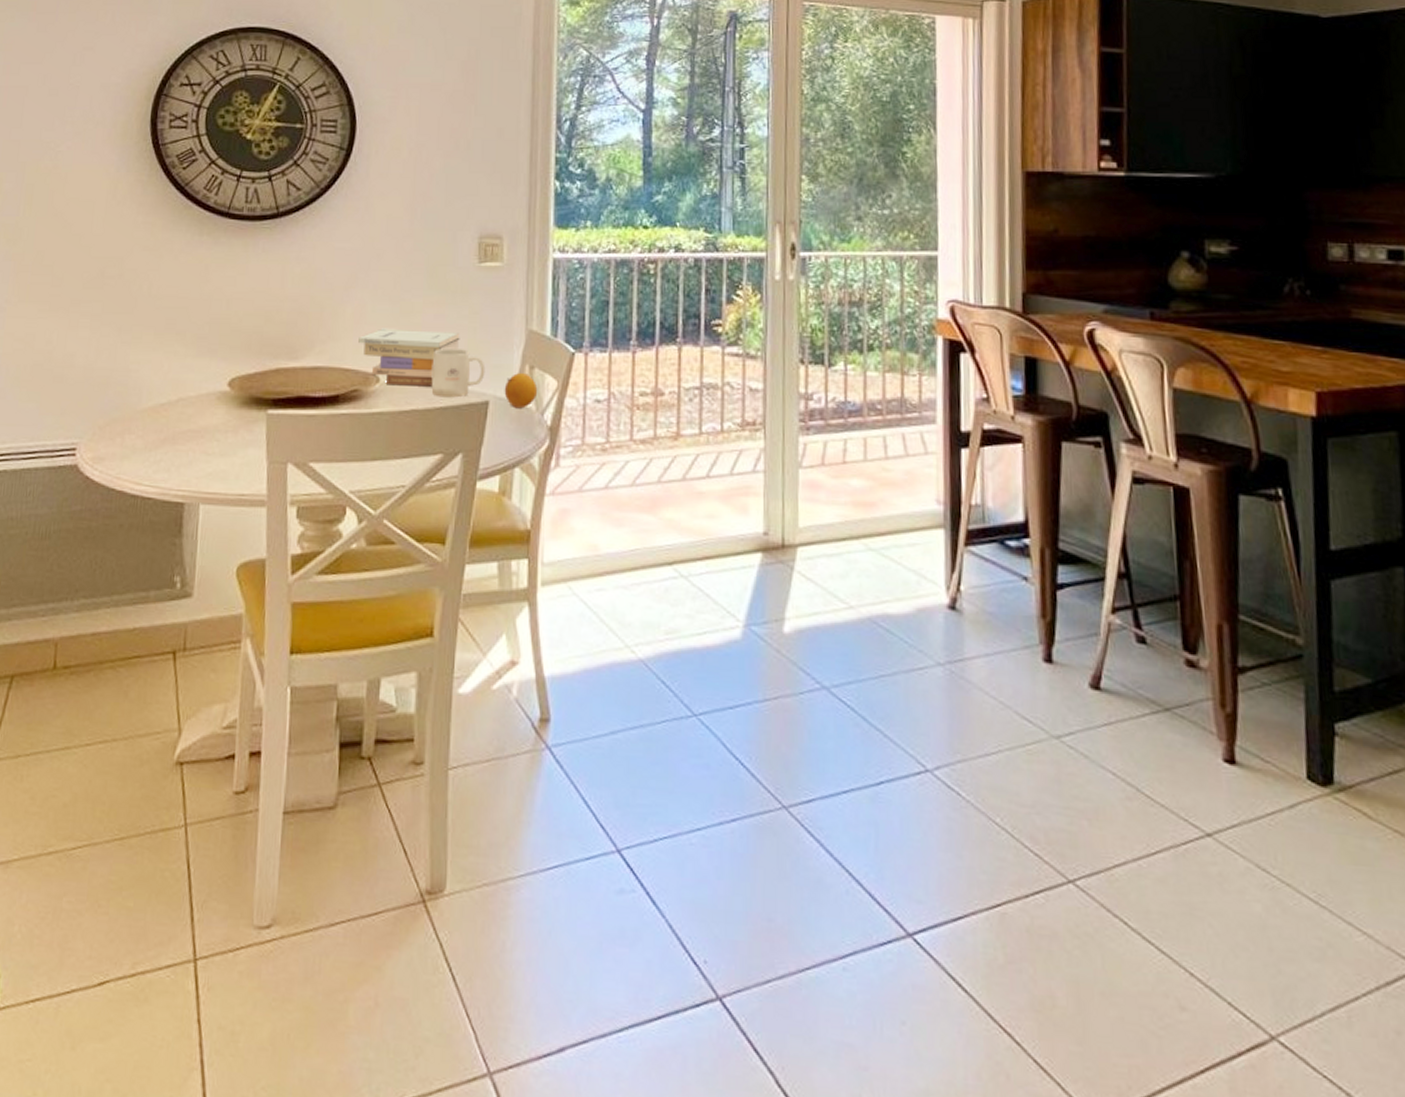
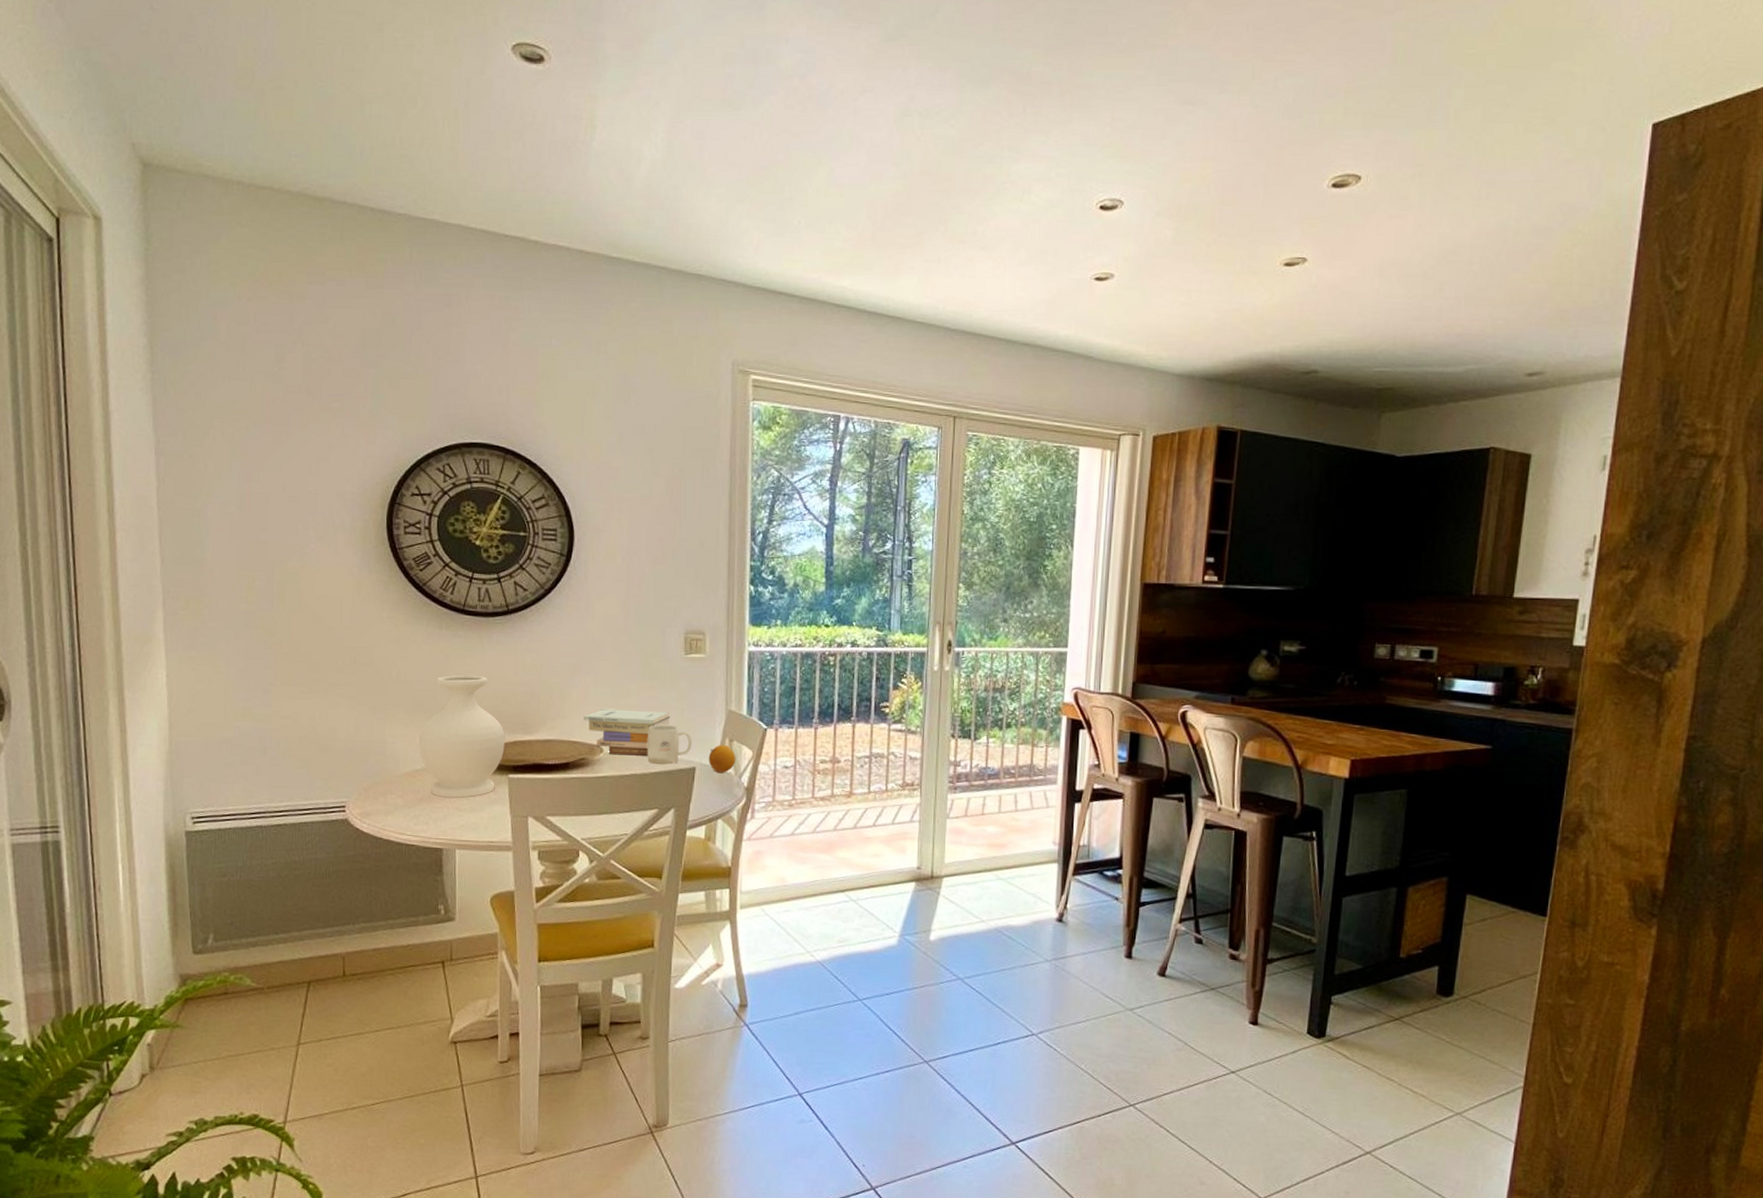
vase: none [166,290,266,440] -> present [419,675,505,799]

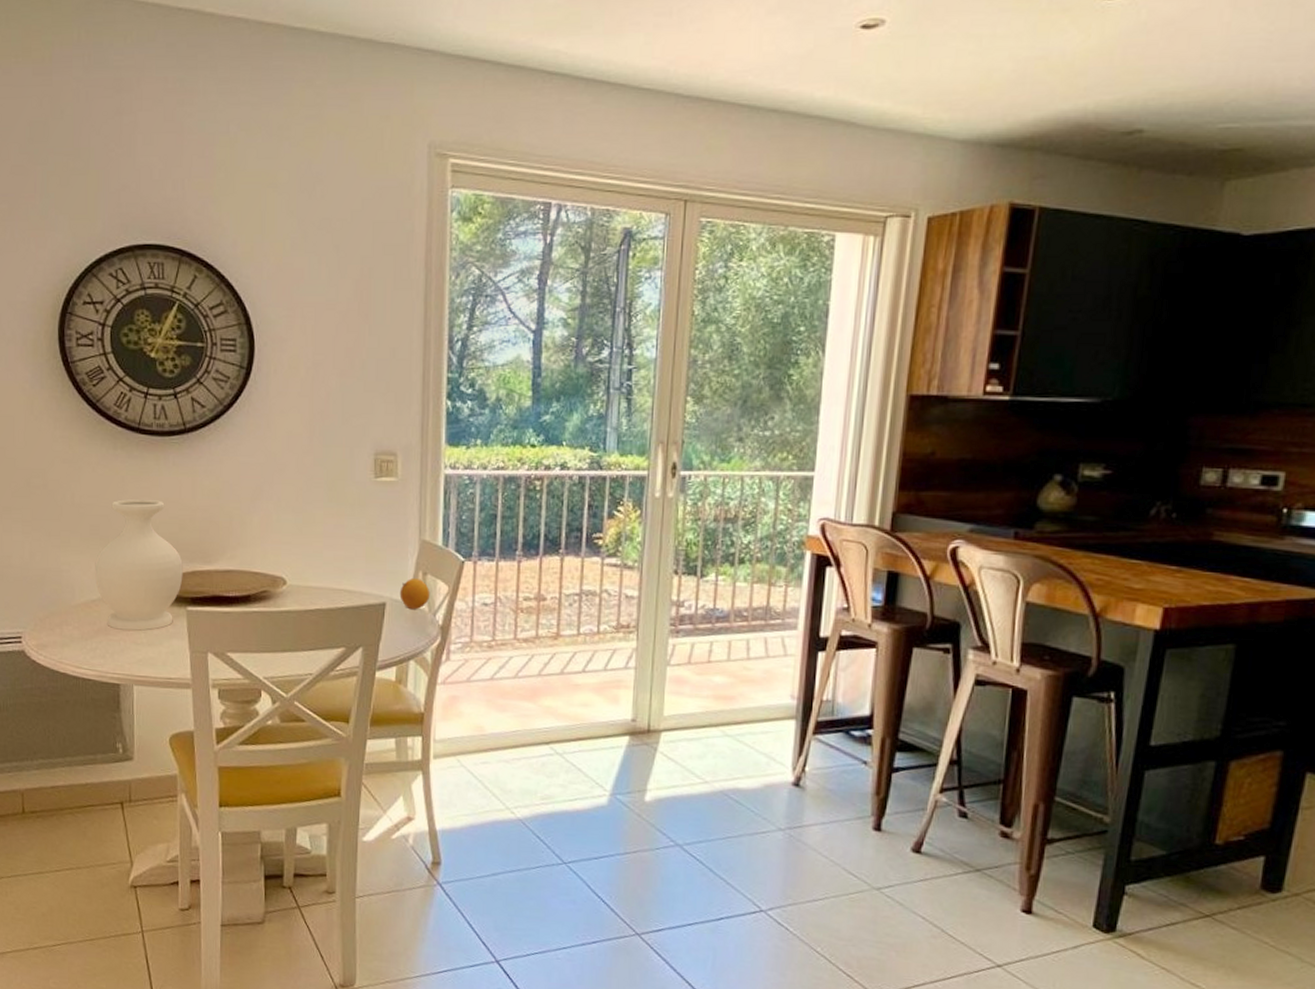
books: present [584,709,671,756] -> none [266,538,359,589]
mug: present [647,725,692,765] -> none [333,556,382,600]

